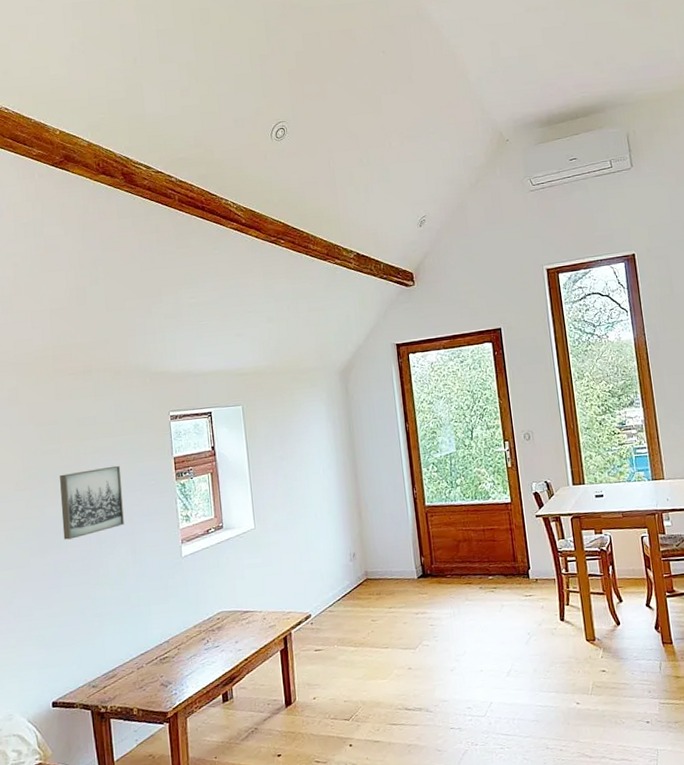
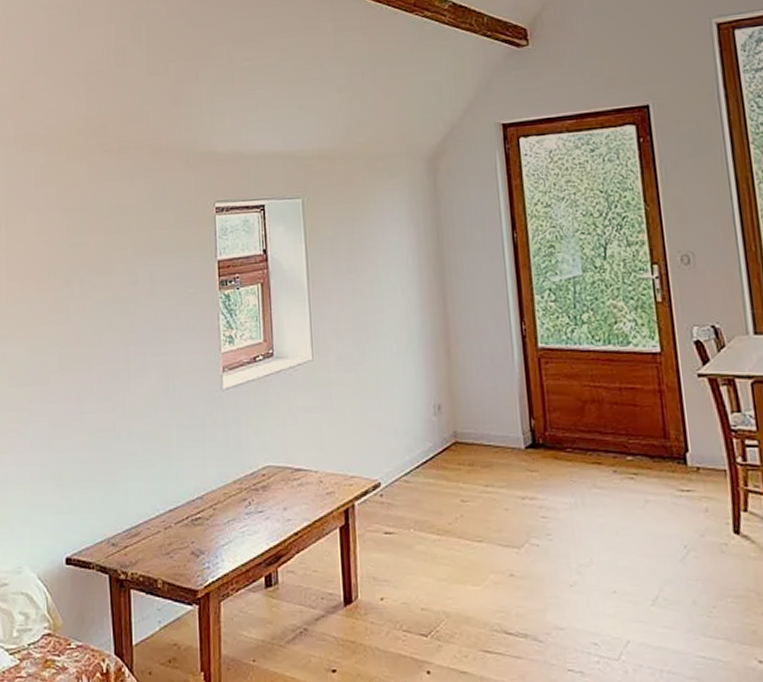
wall art: present [60,465,124,540] -> none [86,266,157,355]

